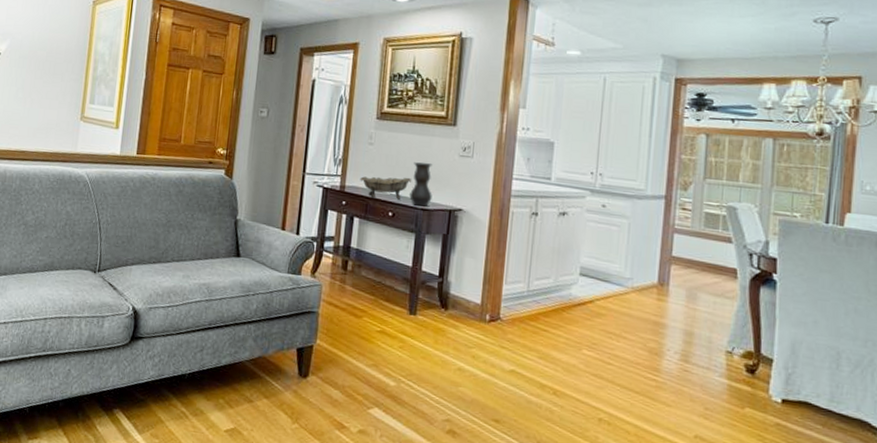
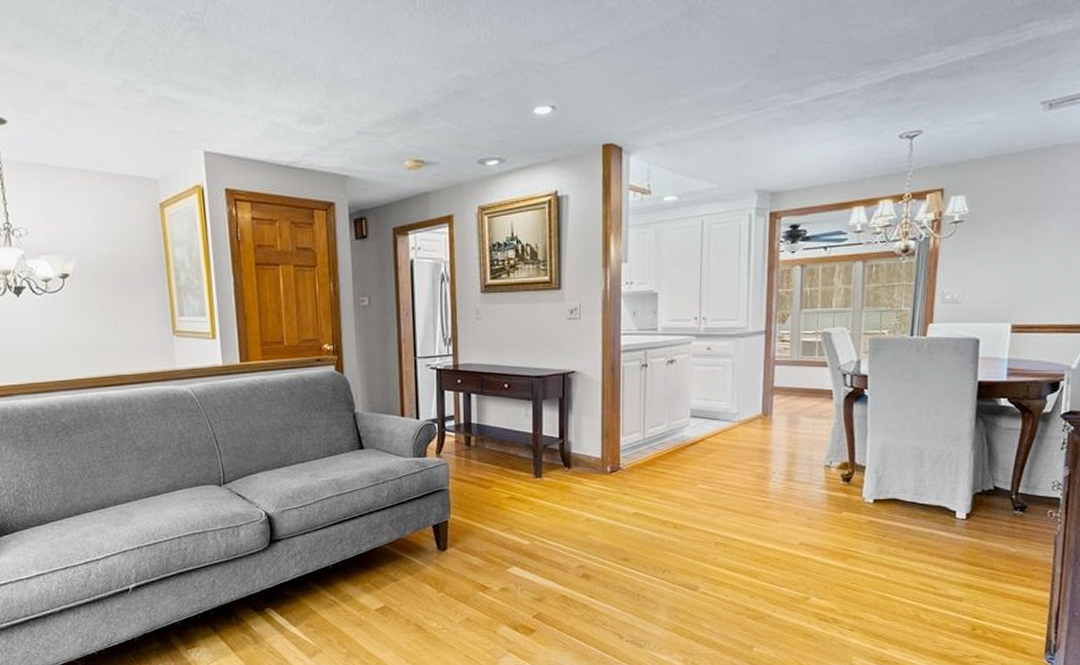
decorative bowl: present [360,176,412,200] -> none [472,347,524,373]
vase: present [409,162,432,207] -> none [523,331,545,375]

